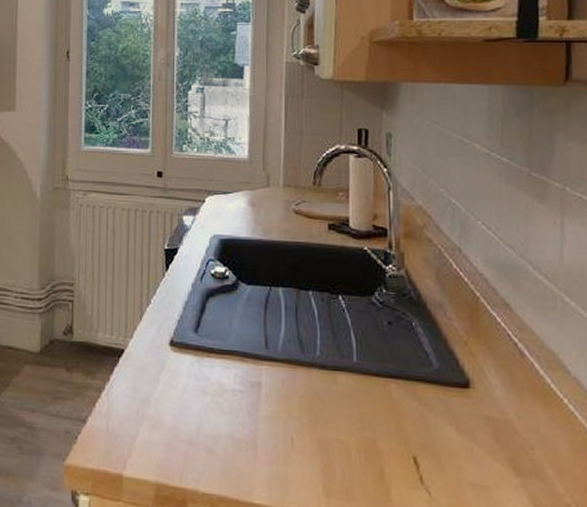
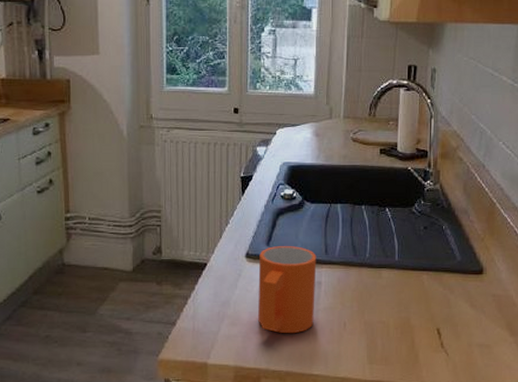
mug: none [184,334,255,447] -> present [258,246,317,334]

